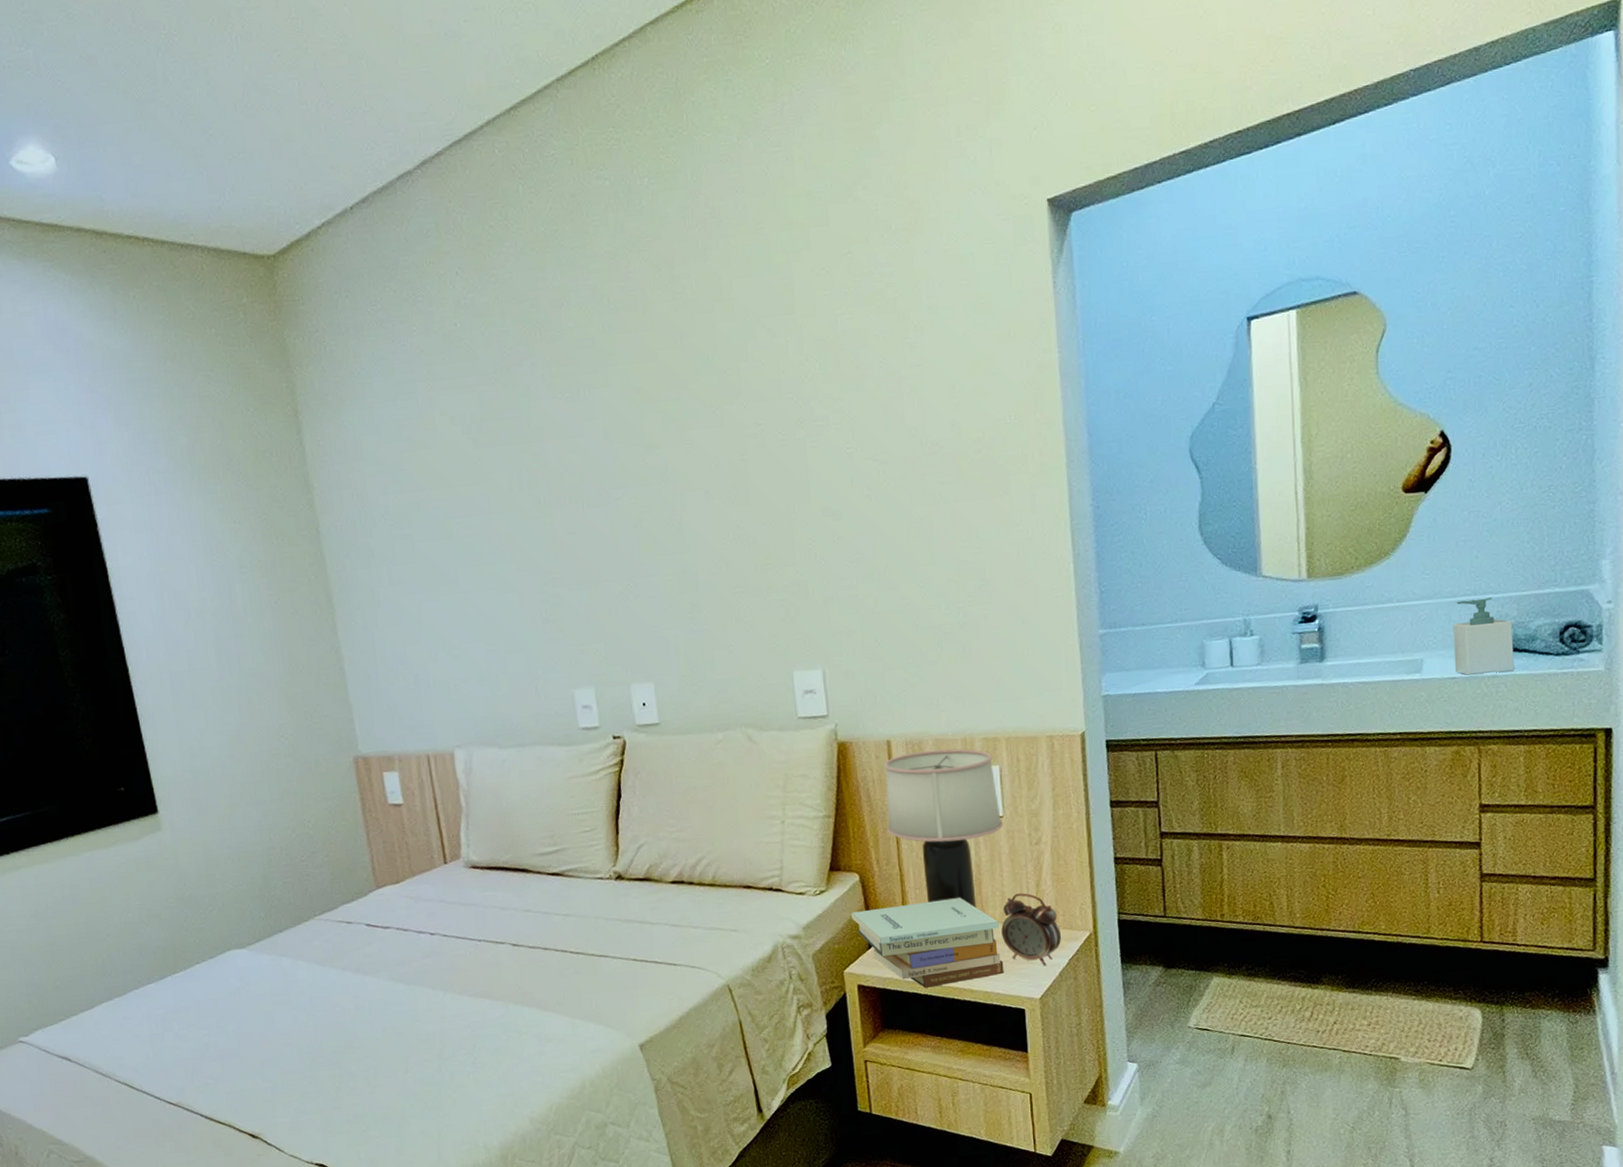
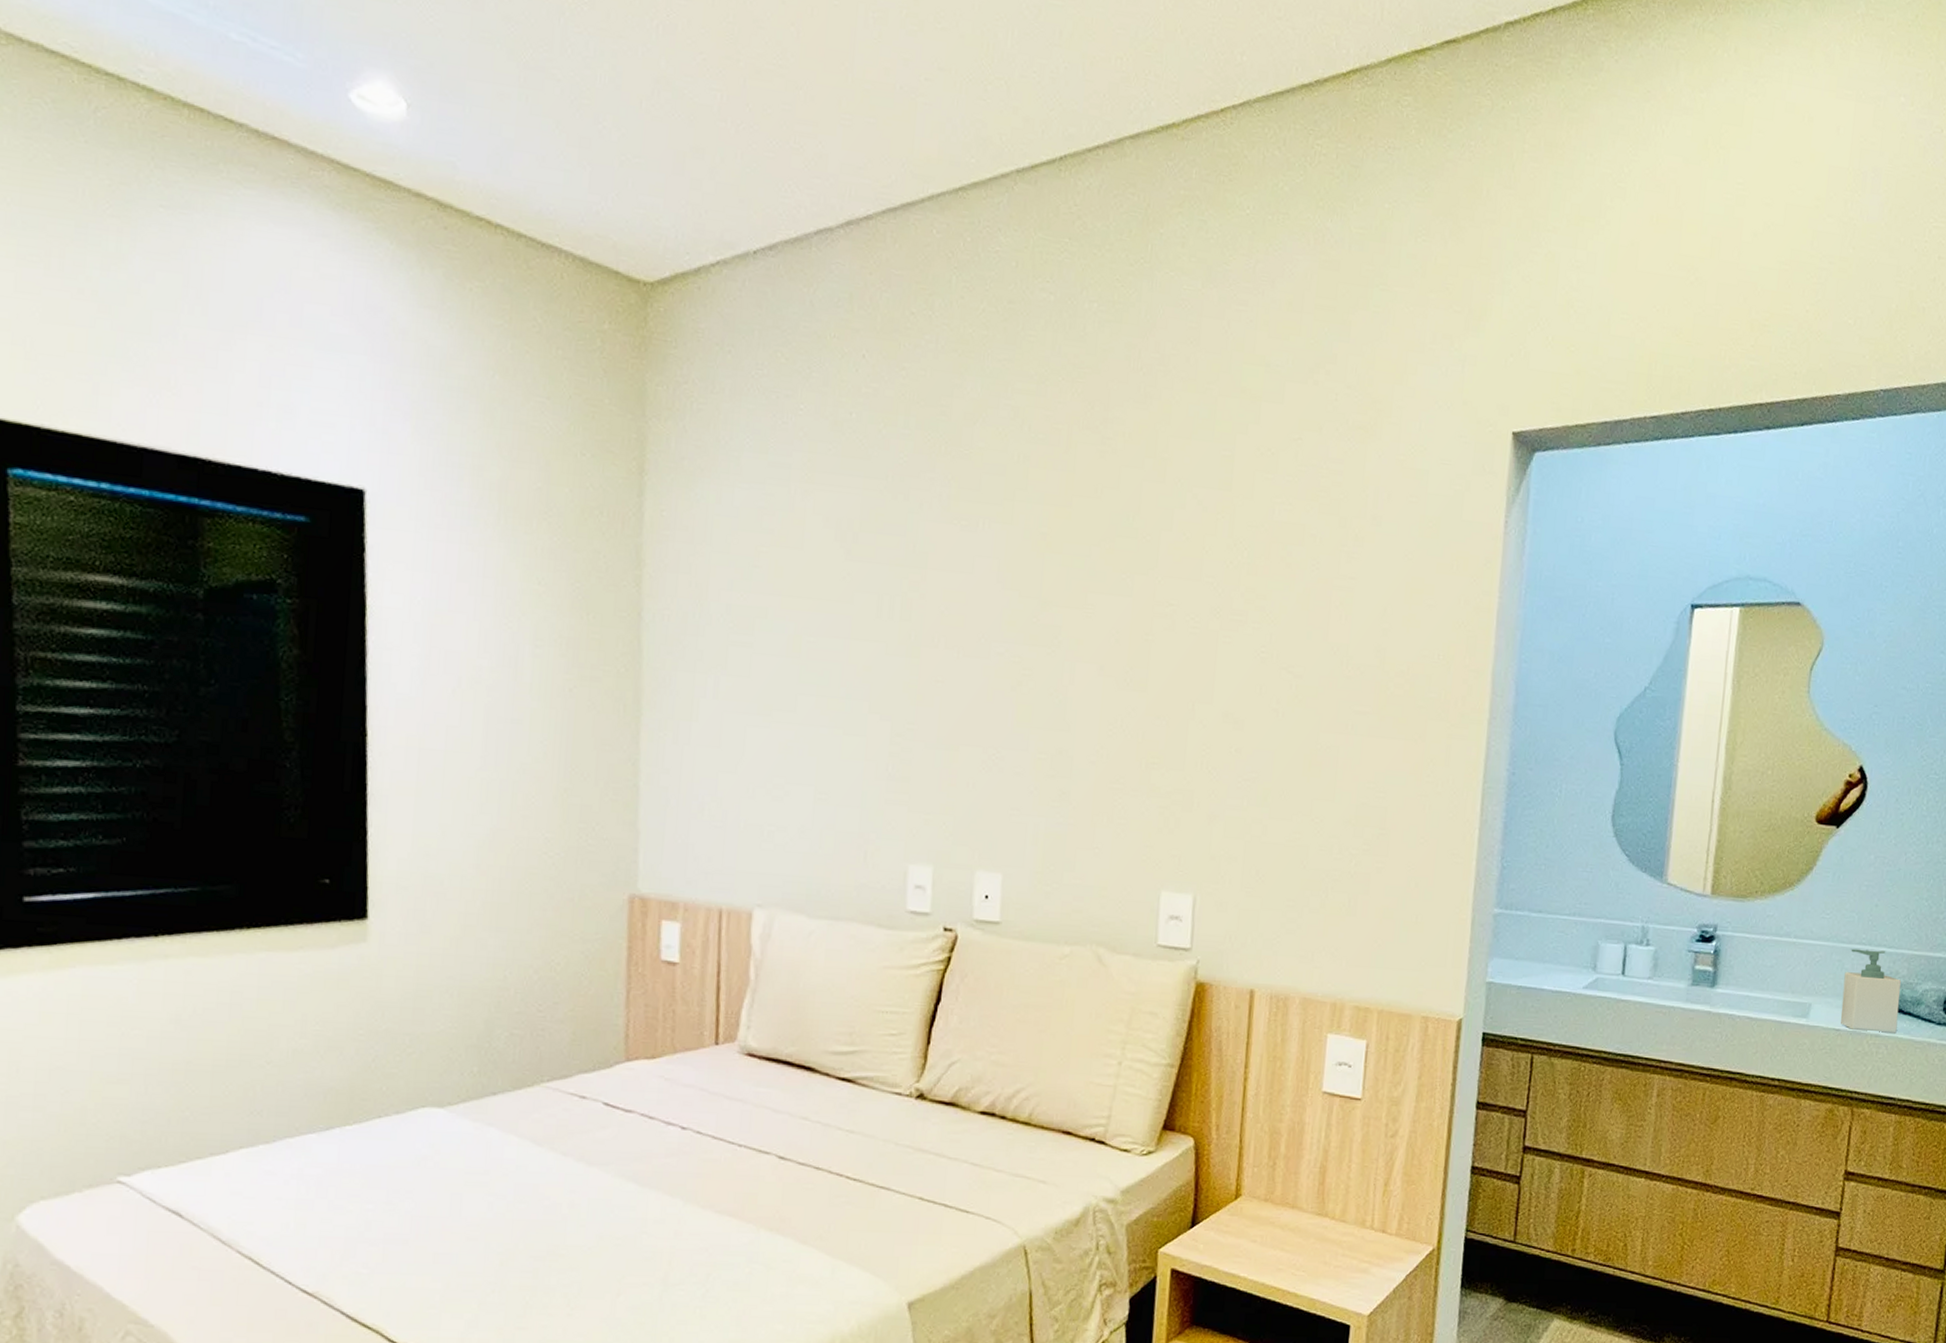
books: present [851,898,1004,988] -> none [1178,1182,1338,1284]
table lamp: present [884,749,1004,908] -> none [1234,1008,1361,1199]
alarm clock: present [1001,893,1061,966] -> none [1338,1190,1402,1279]

